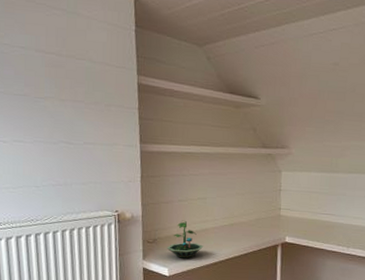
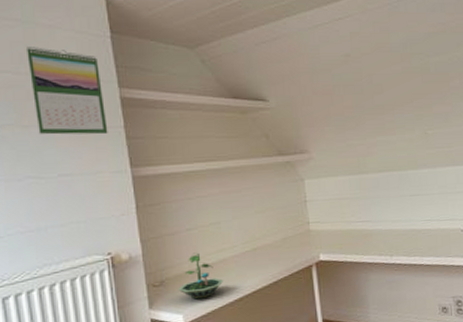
calendar: none [67,32,126,114] -> present [25,45,108,135]

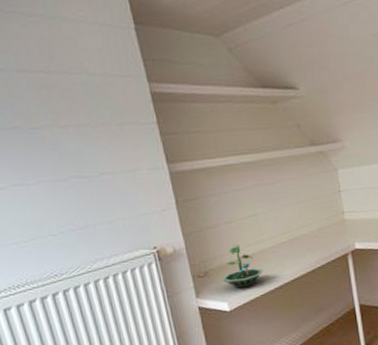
calendar: present [25,45,108,135] -> none [52,42,142,134]

